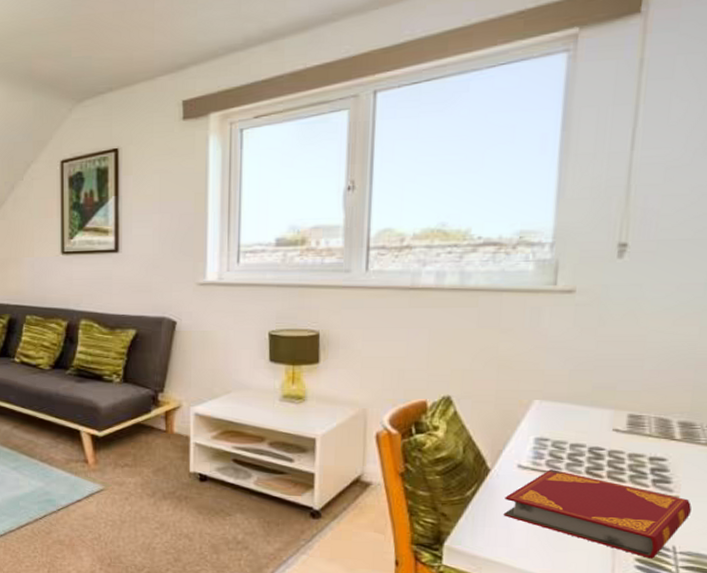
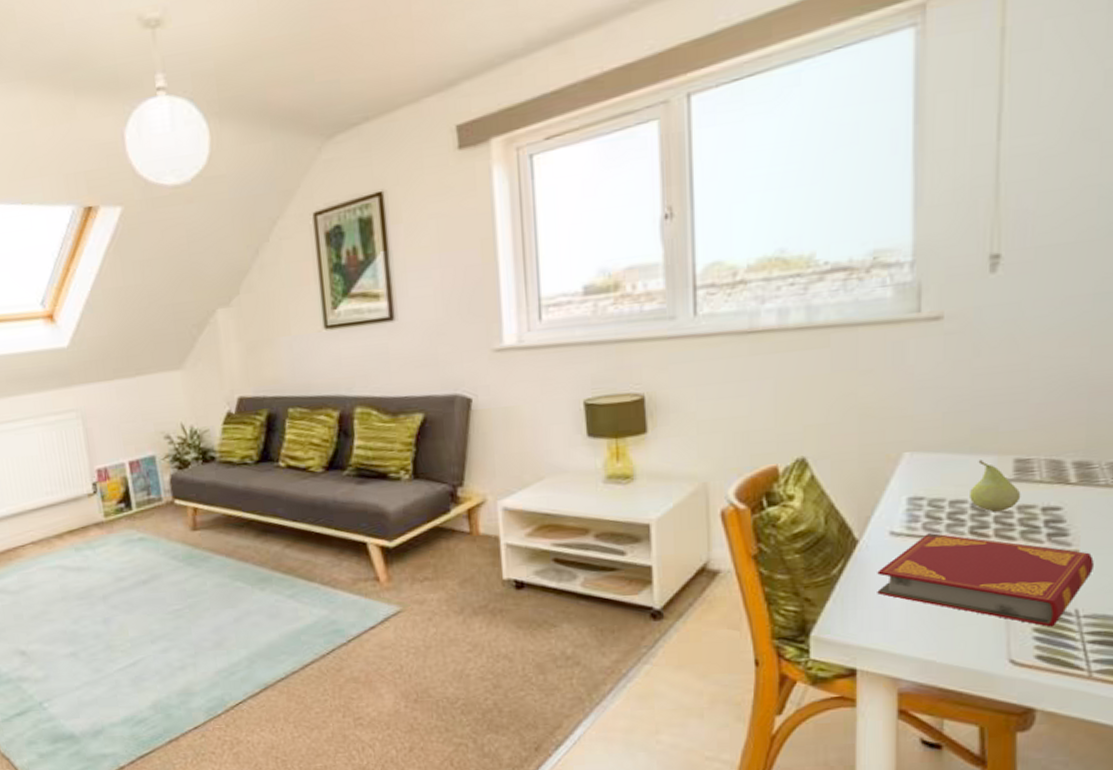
fruit: none [588,412,633,457] -> present [970,459,1021,512]

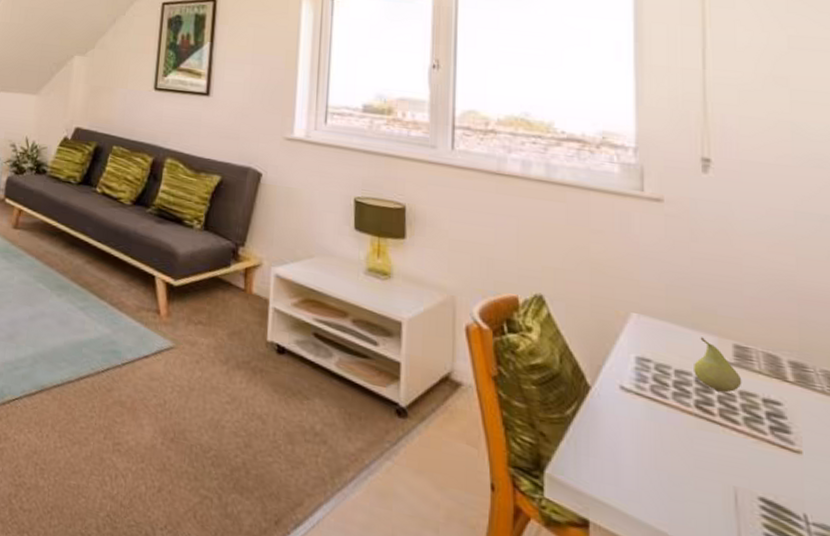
hardback book: present [877,533,1094,627] -> none [609,396,818,527]

